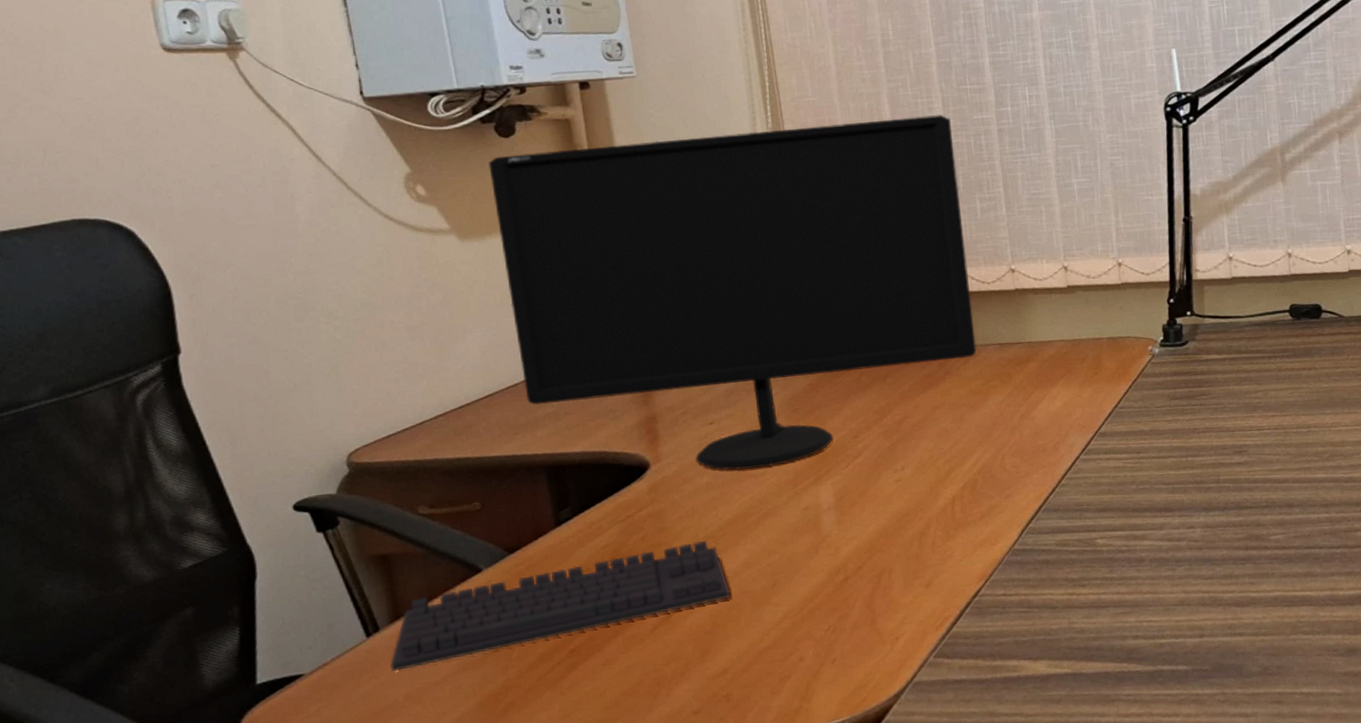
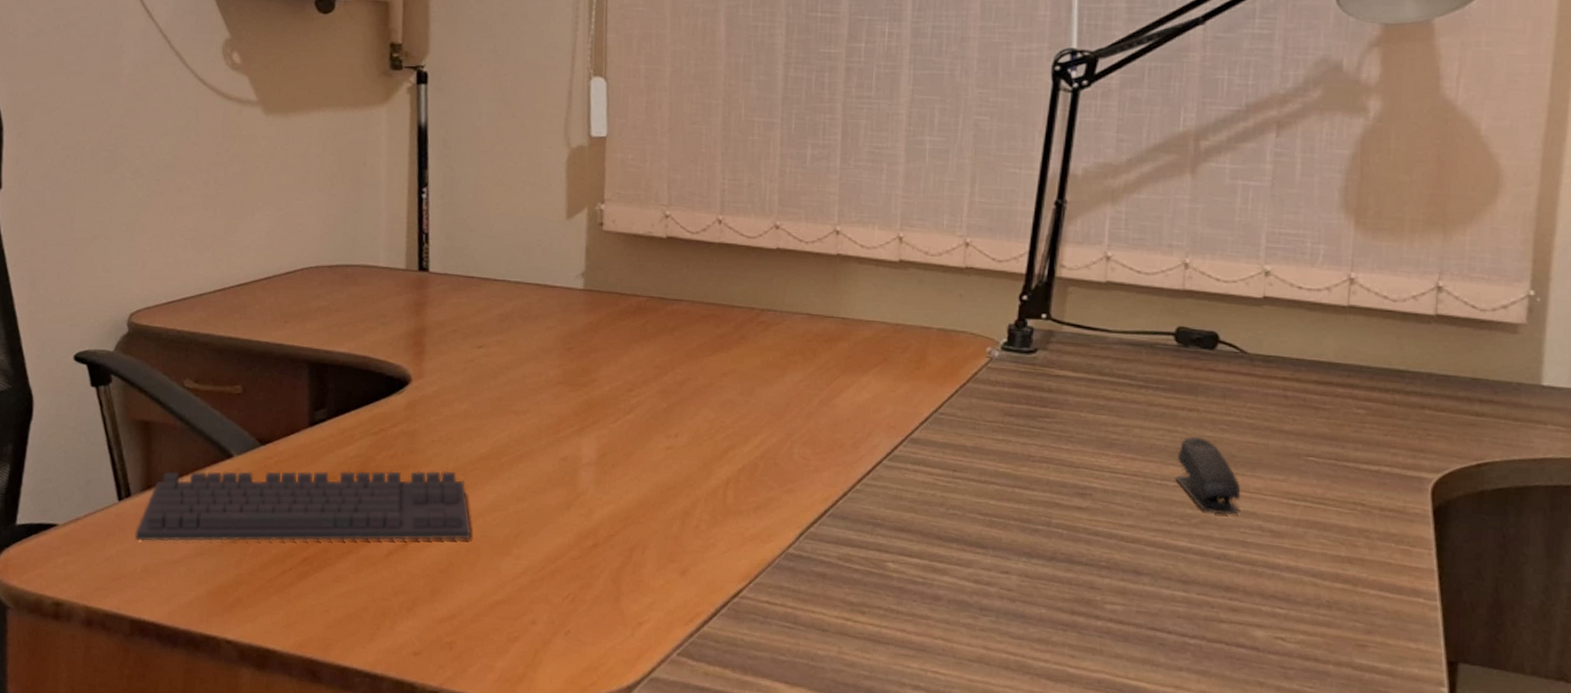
computer monitor: present [488,114,977,471] -> none [302,32,792,406]
stapler: none [1305,388,1357,447] -> present [1175,436,1241,515]

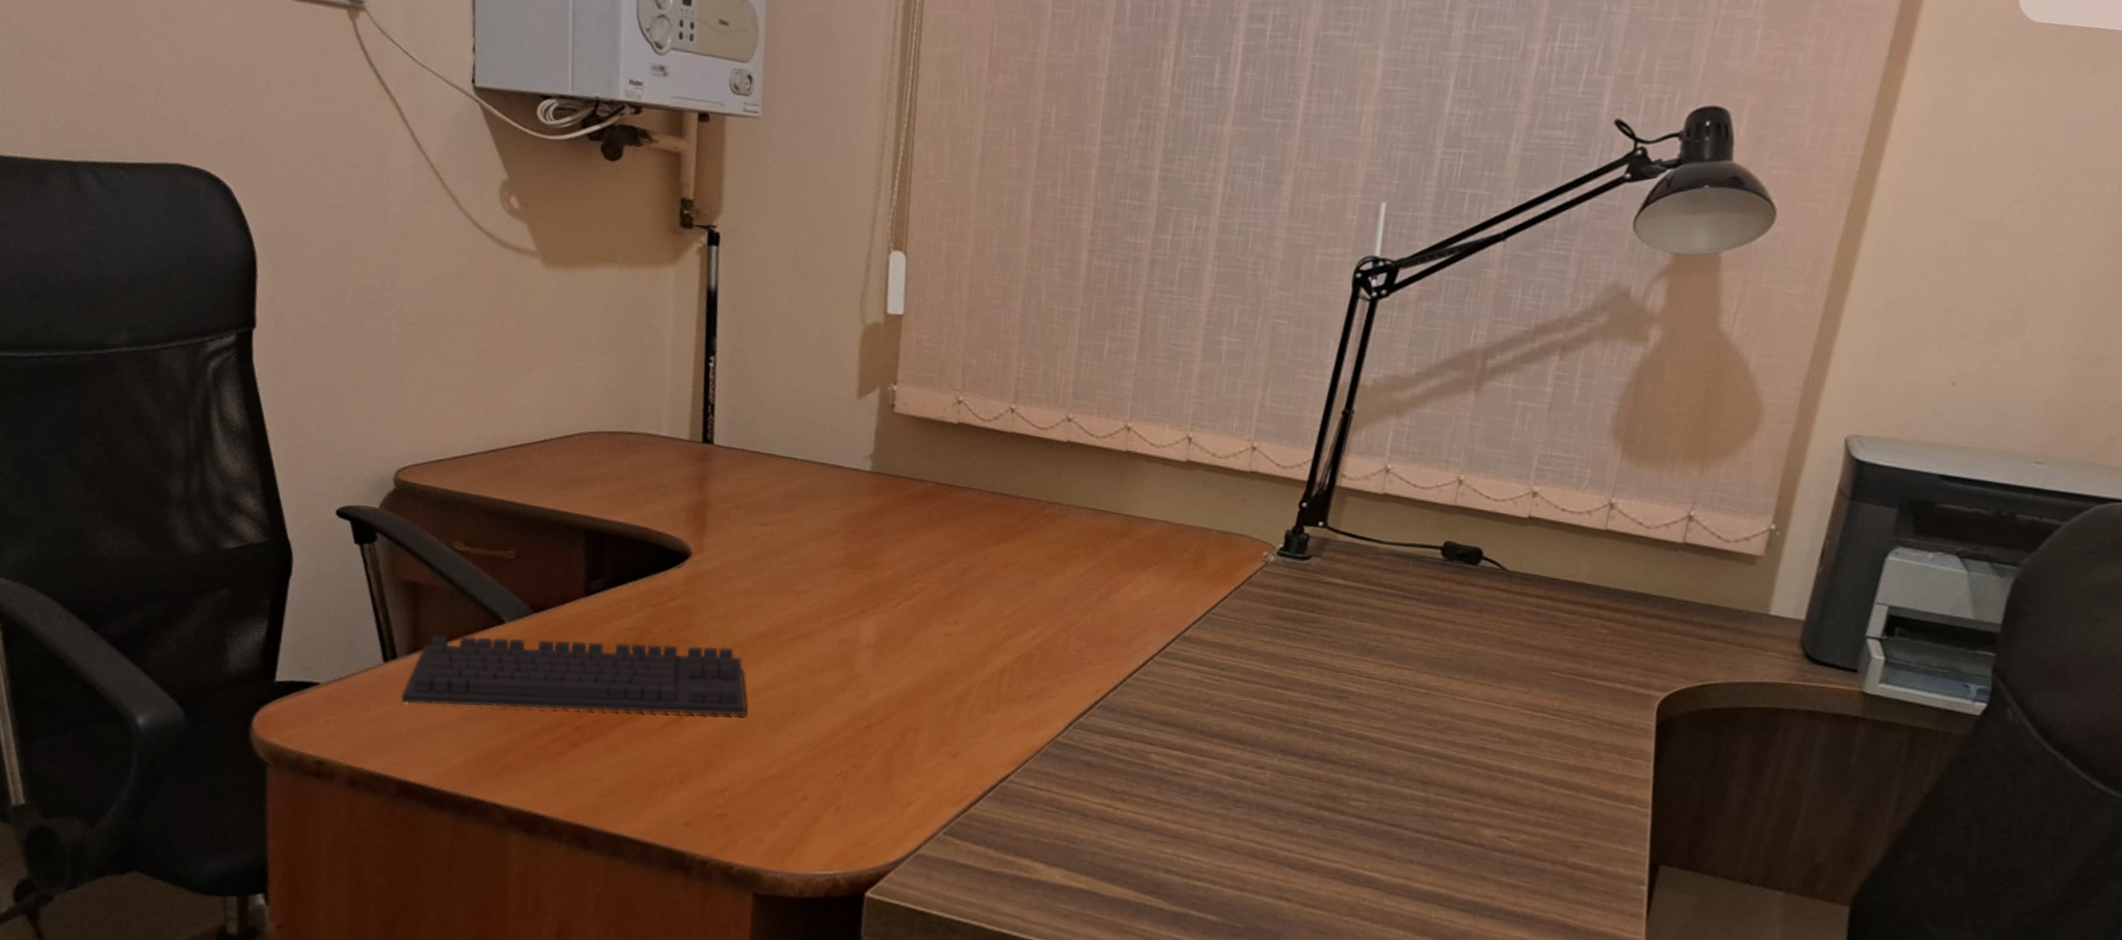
stapler: present [1175,436,1241,515] -> none [1427,647,1486,722]

